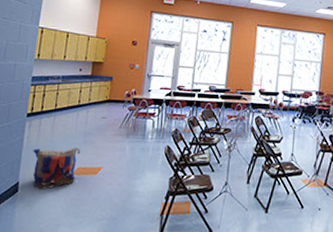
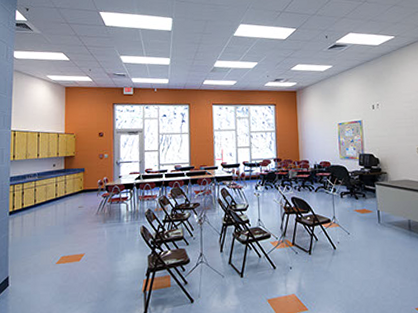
backpack: present [32,147,81,190] -> none [18,237,63,281]

